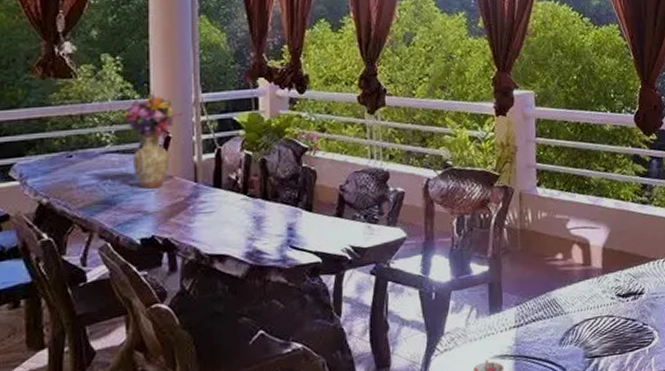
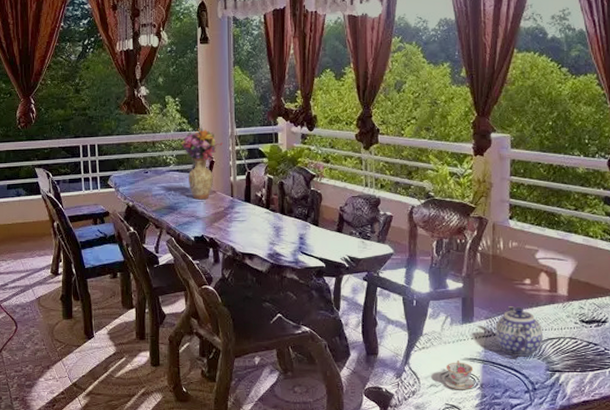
teapot: none [527,286,580,346] -> present [495,306,544,357]

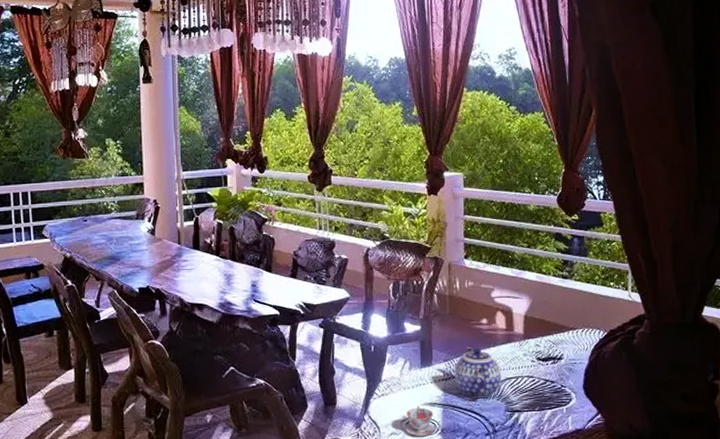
flower arrangement: present [180,124,225,200] -> none [122,168,171,249]

